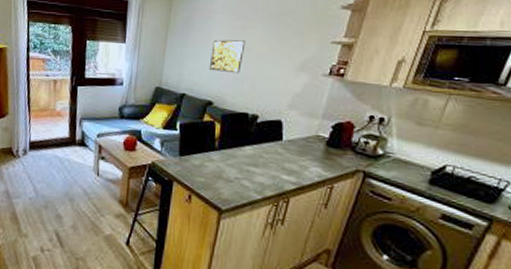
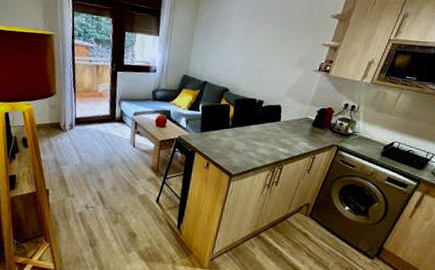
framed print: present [209,39,246,74] -> none [227,37,257,67]

